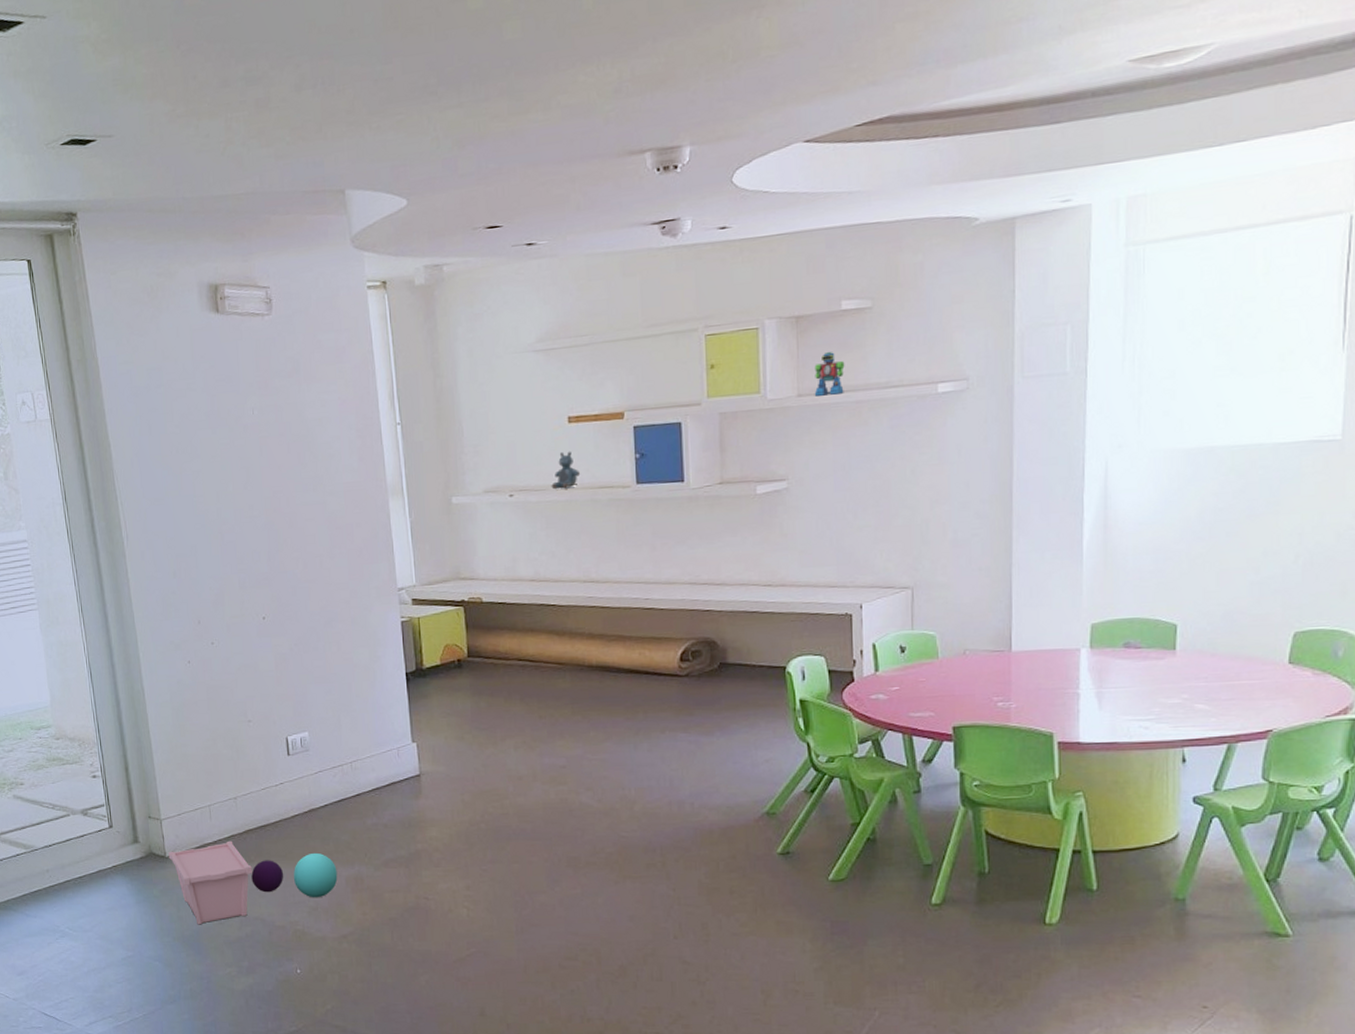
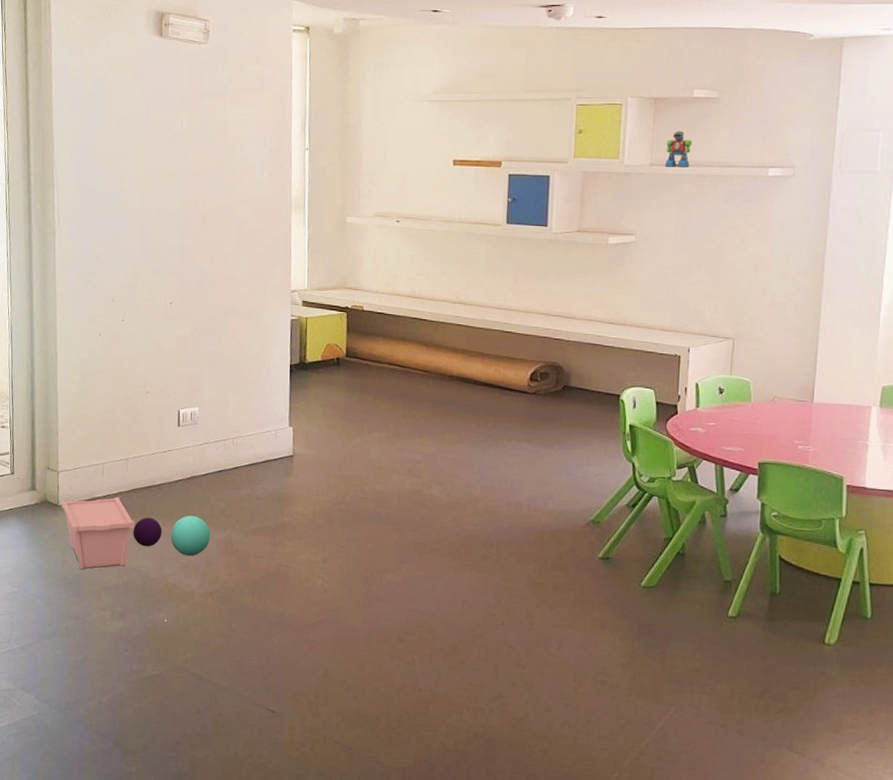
stuffed animal: present [551,451,580,490] -> none [433,189,459,221]

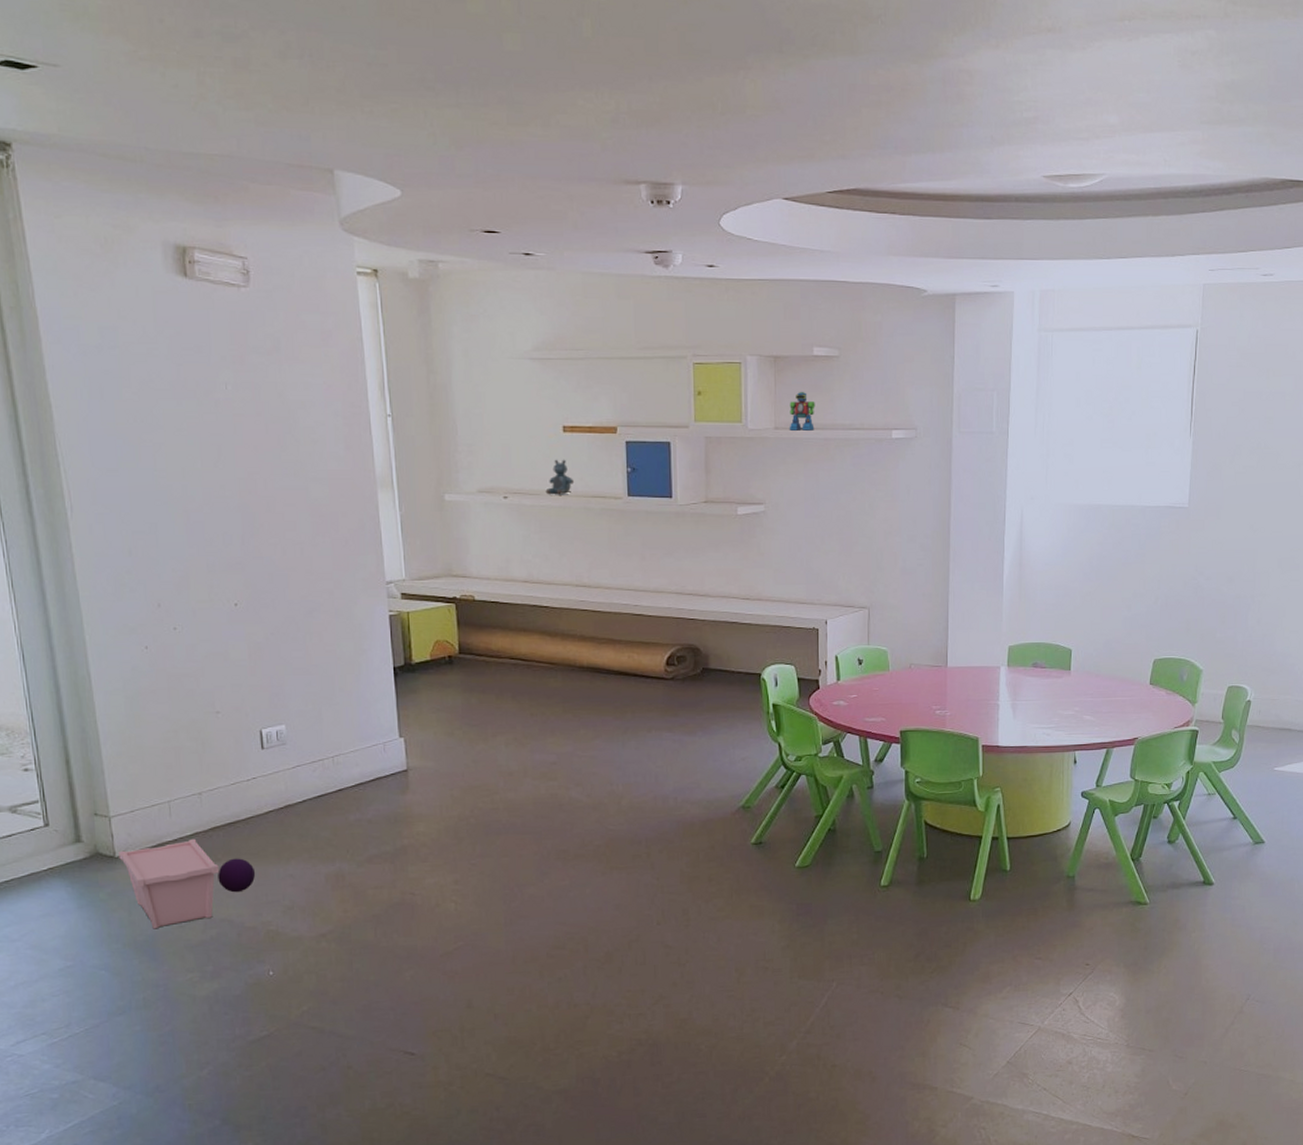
ball: present [171,515,210,556] -> none [267,849,316,897]
stuffed animal: none [433,189,459,221] -> present [545,459,573,495]

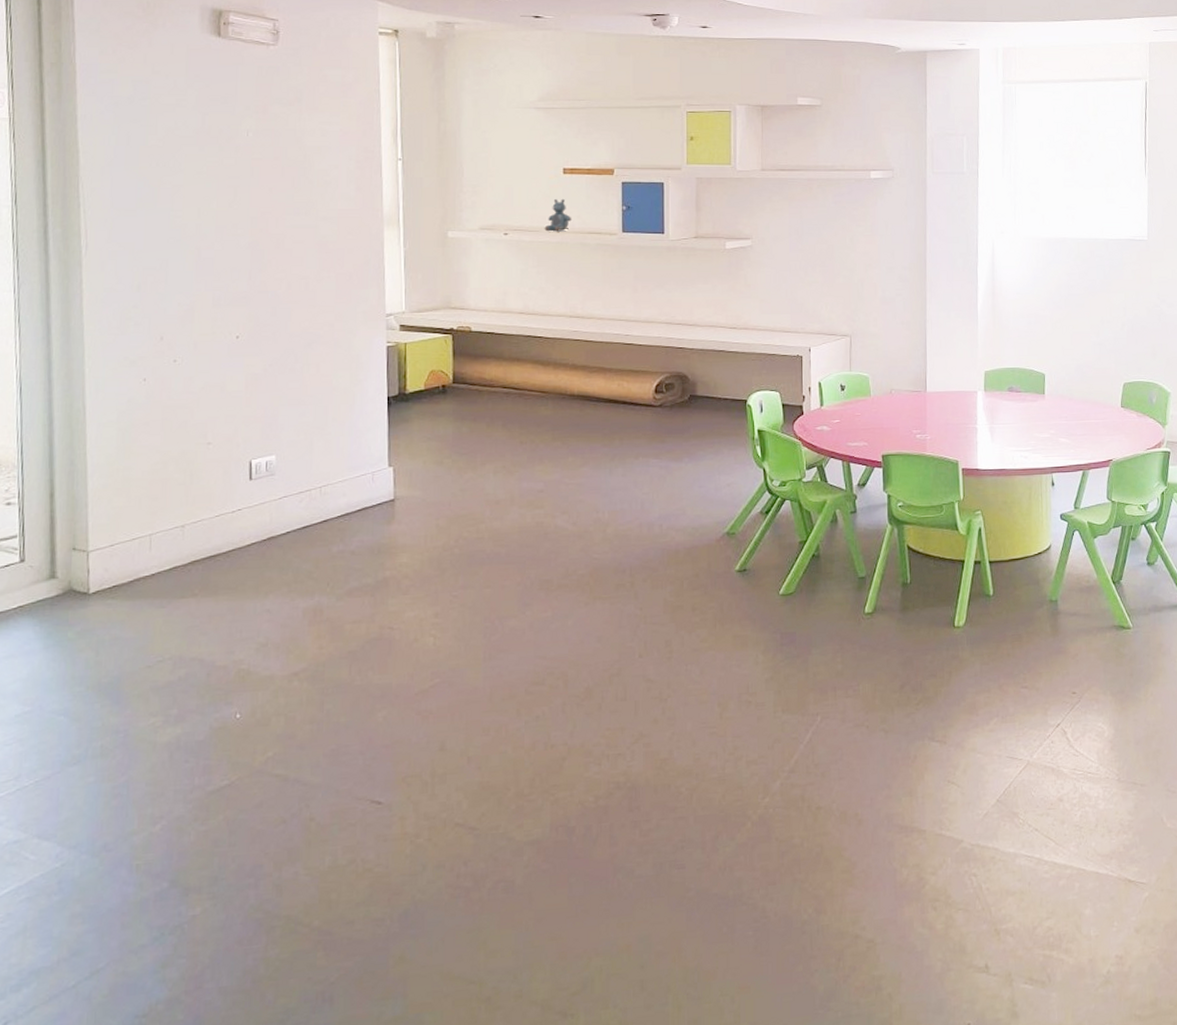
storage bin: present [118,838,219,929] -> none [92,573,195,670]
toy ball: present [218,858,256,893] -> none [192,593,232,630]
toy robot: present [789,391,815,431] -> none [775,136,799,172]

